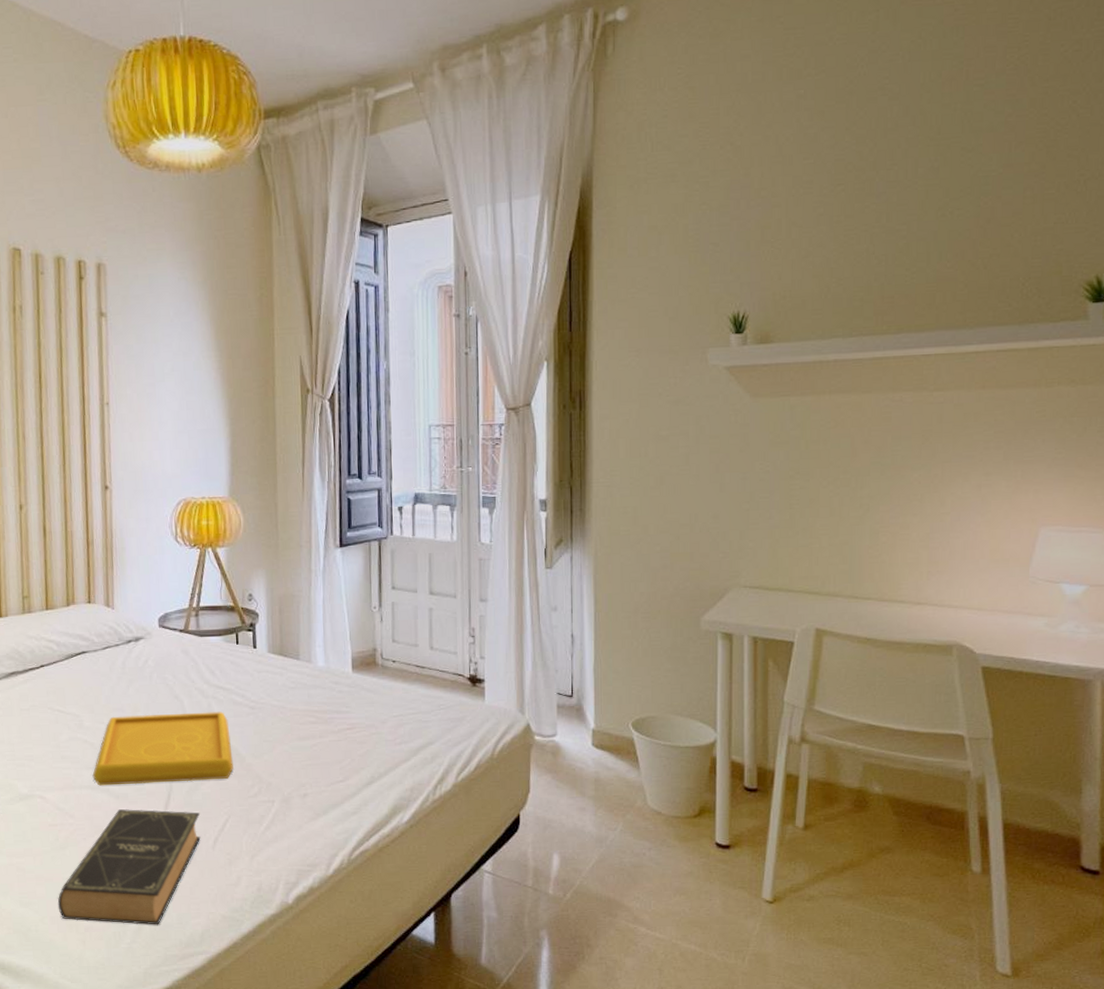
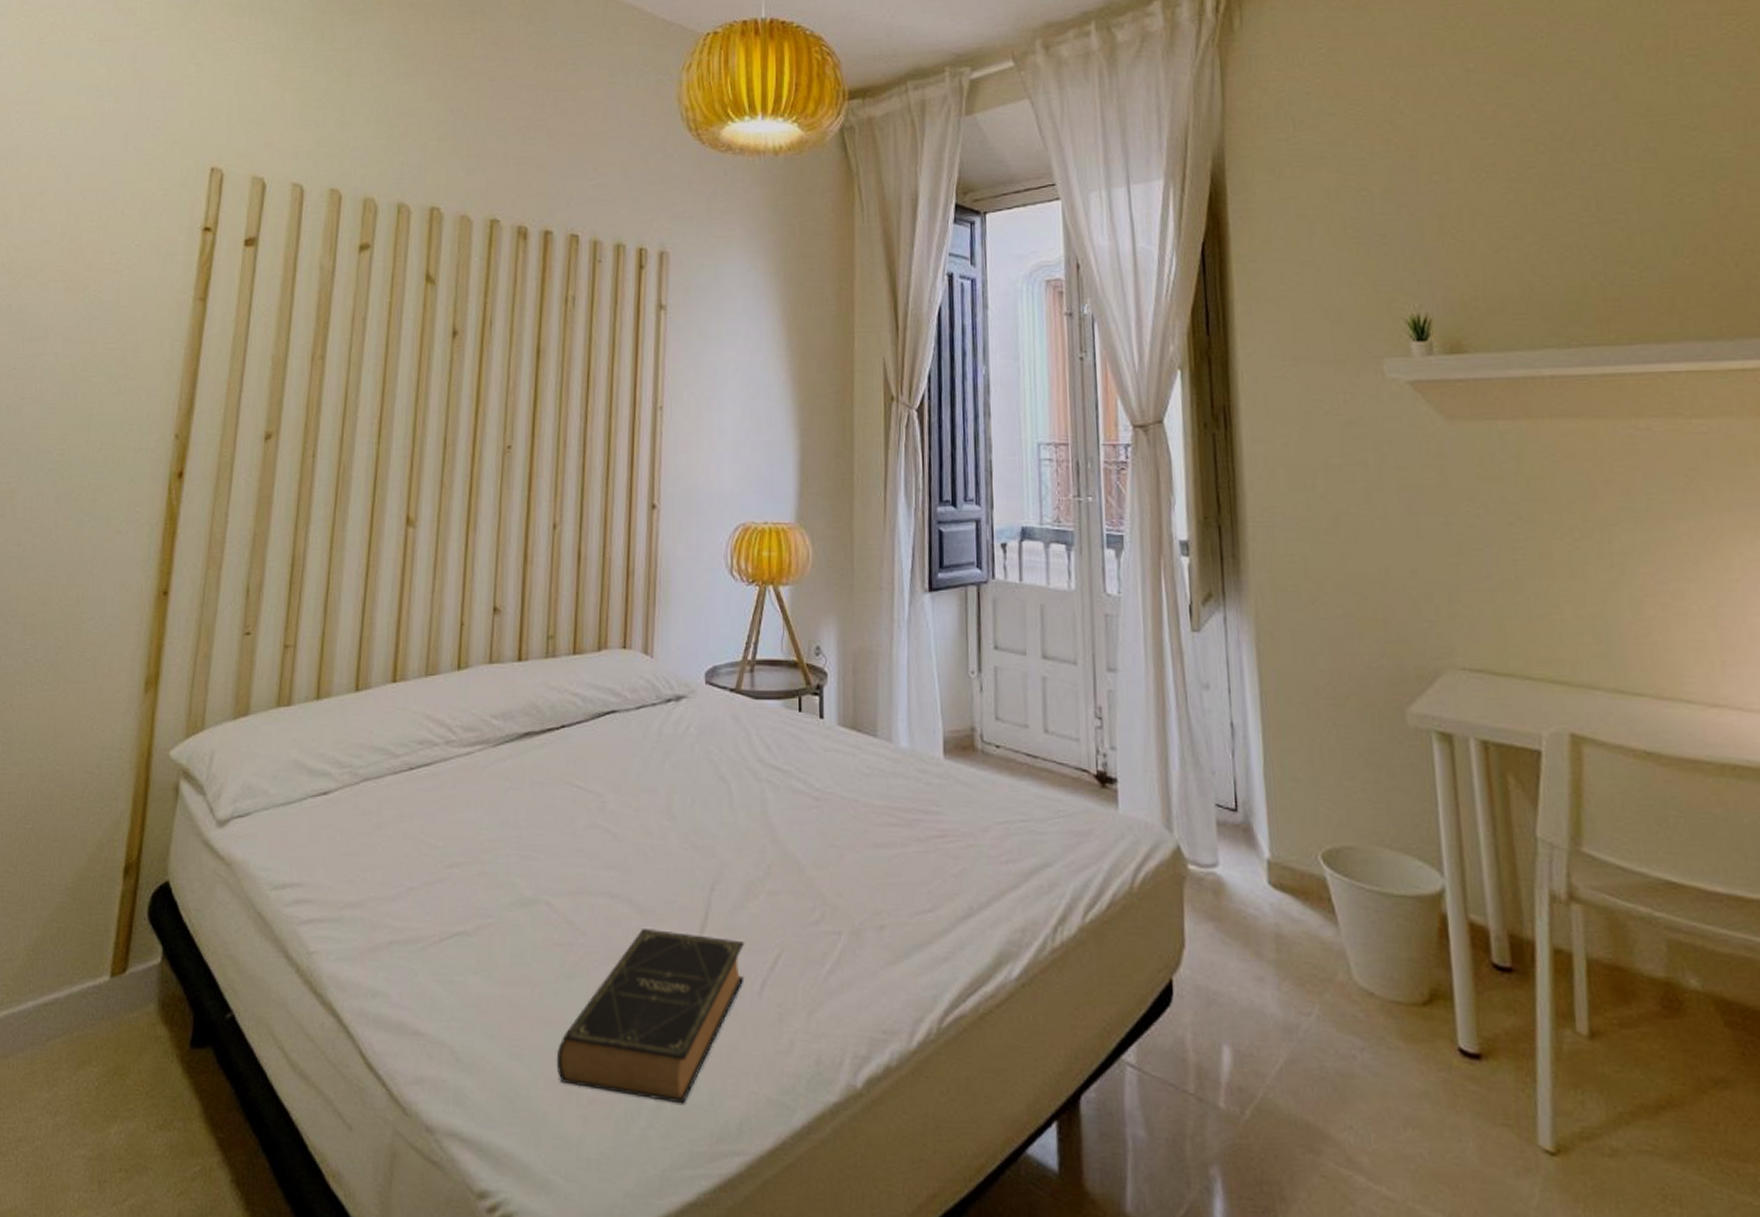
serving tray: present [92,711,234,786] -> none [613,798,790,897]

